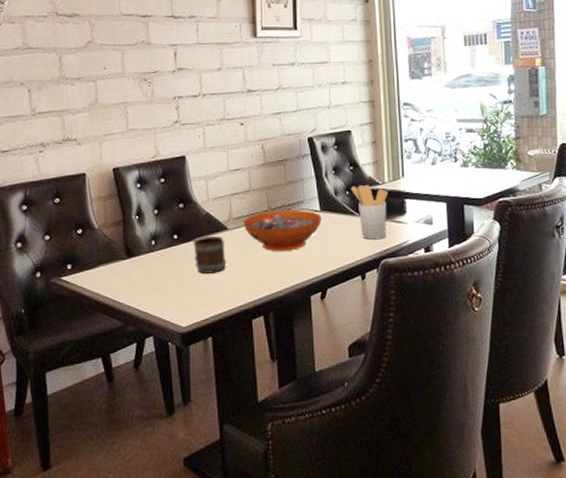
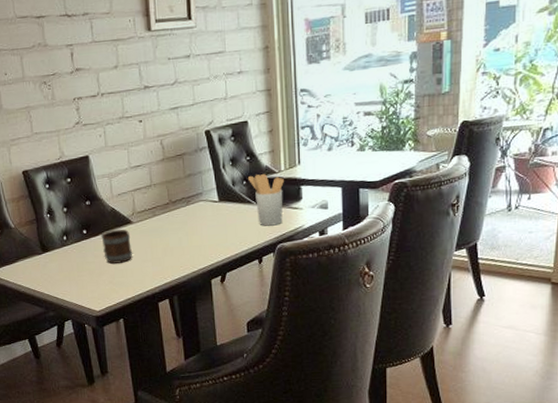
decorative bowl: present [243,210,322,252] -> none [146,201,220,241]

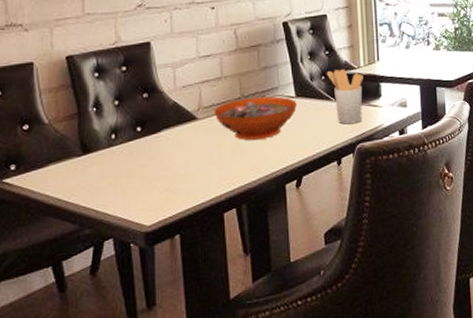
mug: present [101,229,132,264] -> none [159,126,195,167]
decorative bowl: none [146,201,220,241] -> present [214,96,297,141]

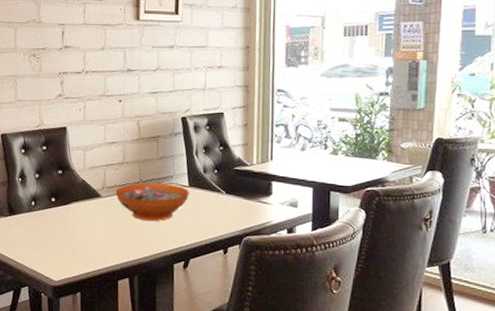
utensil holder: present [326,70,363,125] -> none [219,165,255,218]

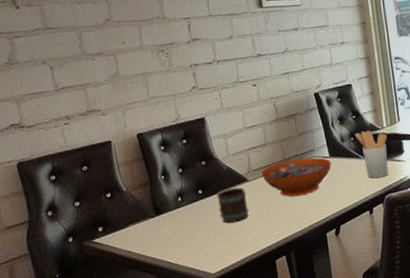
mug: none [69,201,98,236] -> present [217,187,248,223]
utensil holder: none [219,165,255,218] -> present [354,131,389,179]

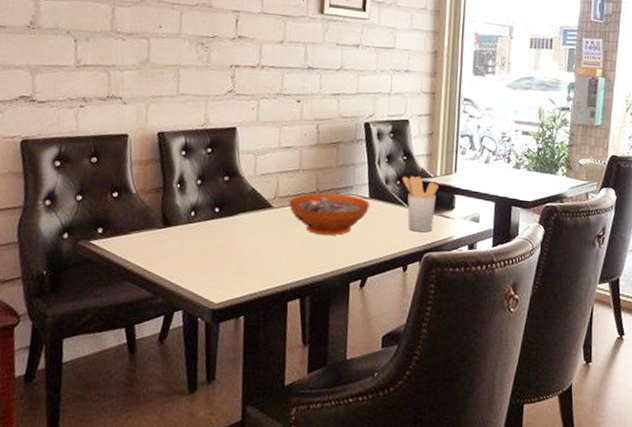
mug: present [217,187,248,223] -> none [234,212,268,251]

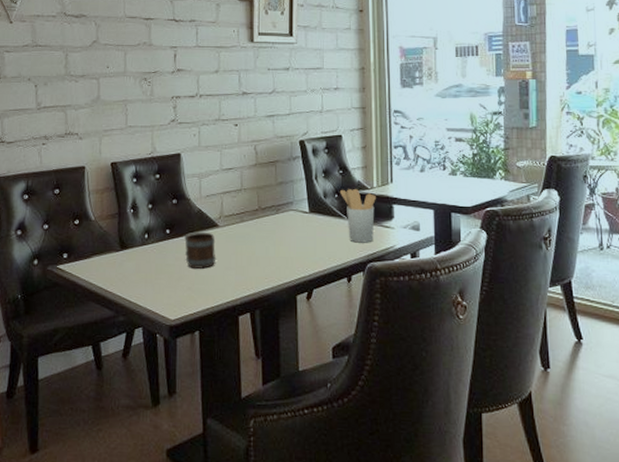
mug: none [234,212,268,251] -> present [184,232,216,269]
decorative bowl: present [289,193,370,236] -> none [233,210,310,251]

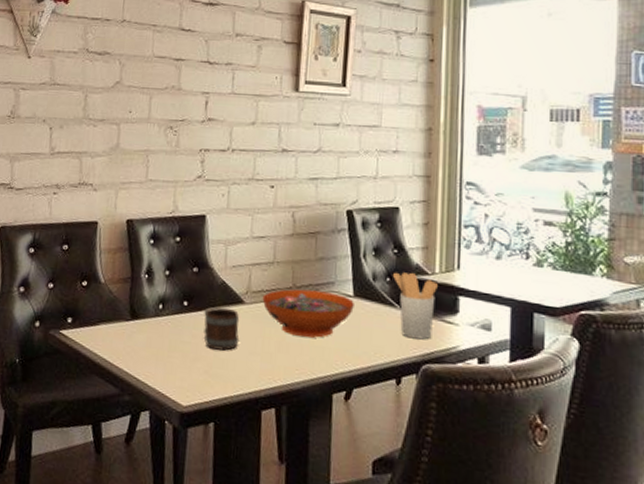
decorative bowl: none [233,210,310,251] -> present [262,289,354,338]

